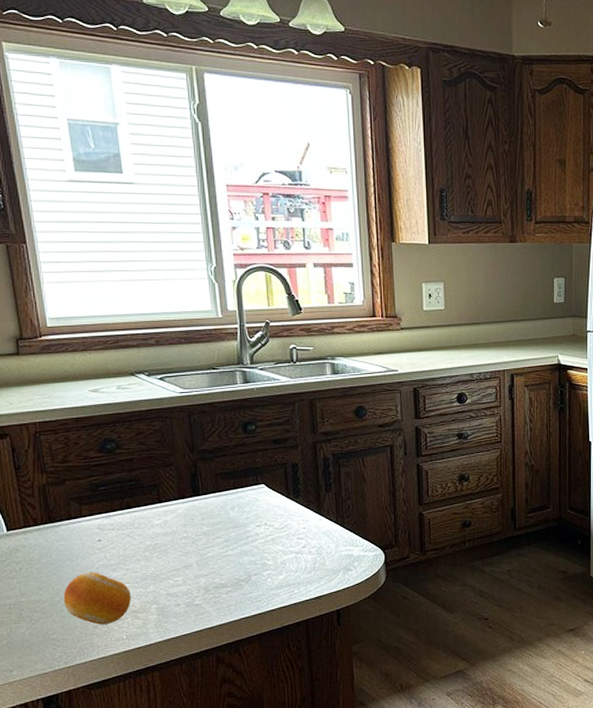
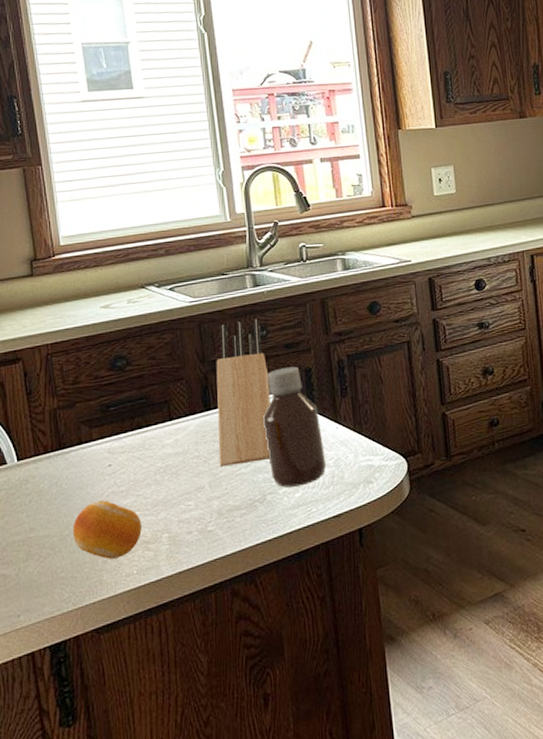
knife block: none [205,414,258,548] -> present [216,319,271,466]
bottle: none [249,461,309,570] -> present [262,366,327,488]

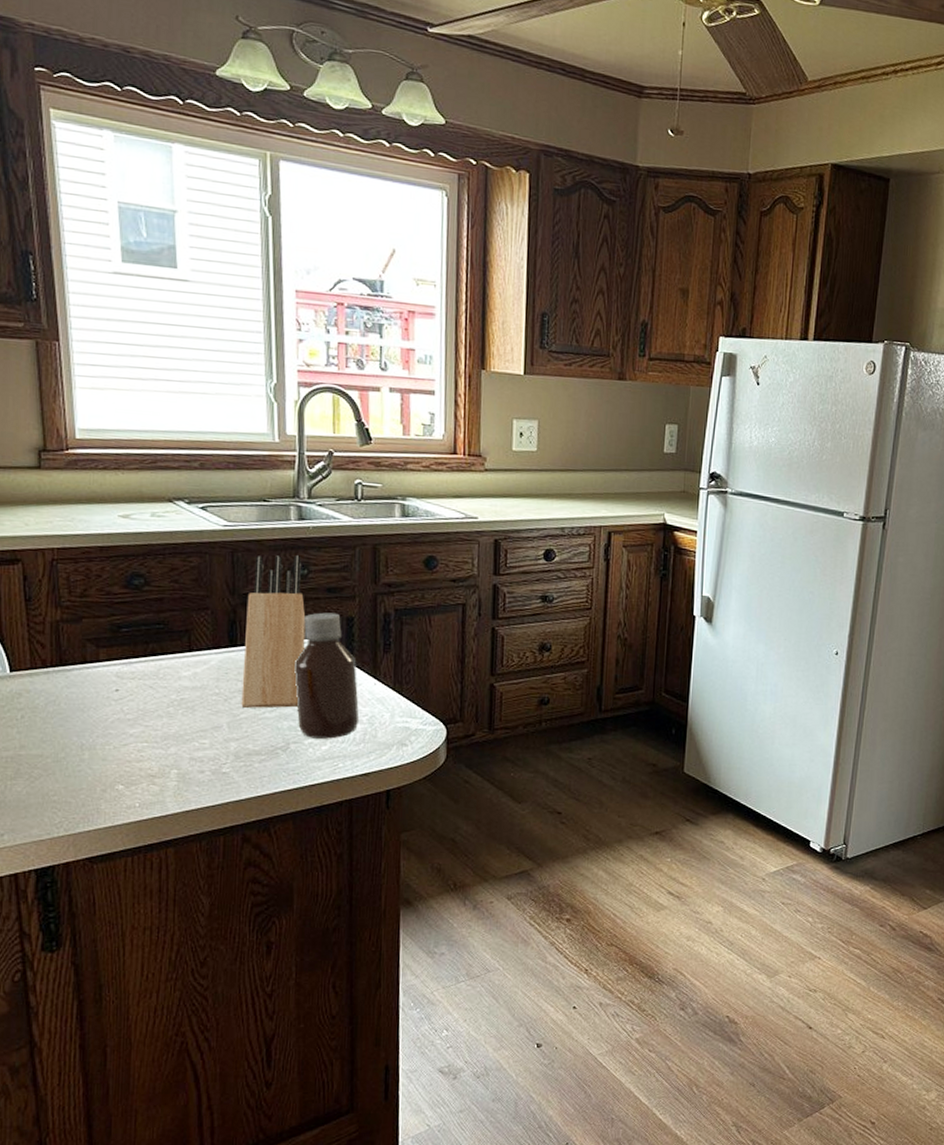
fruit: present [72,500,142,559] -> none [69,726,148,789]

